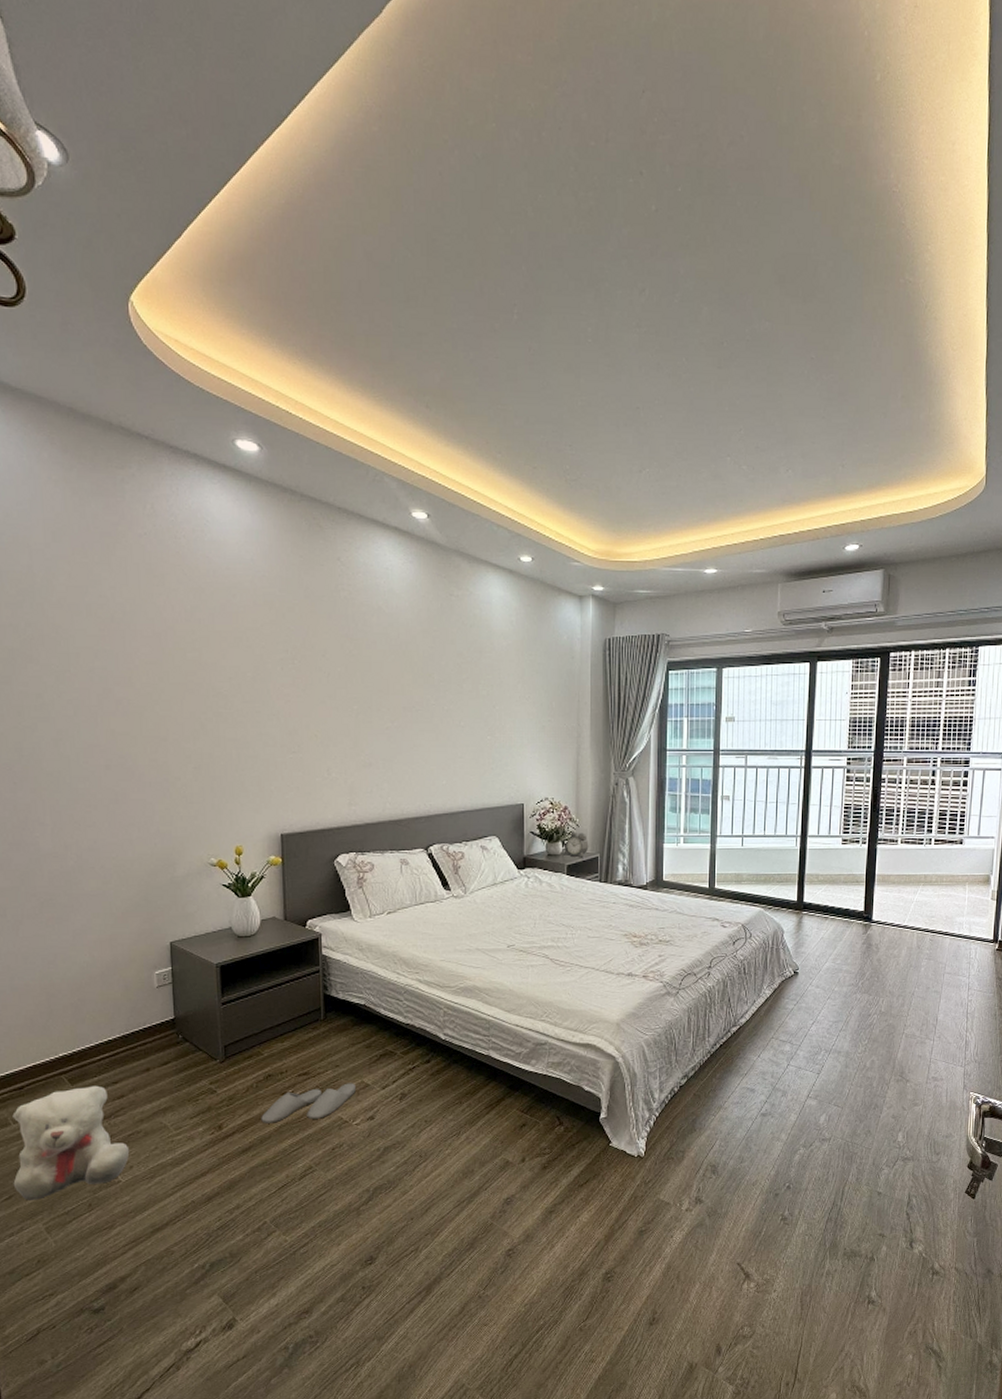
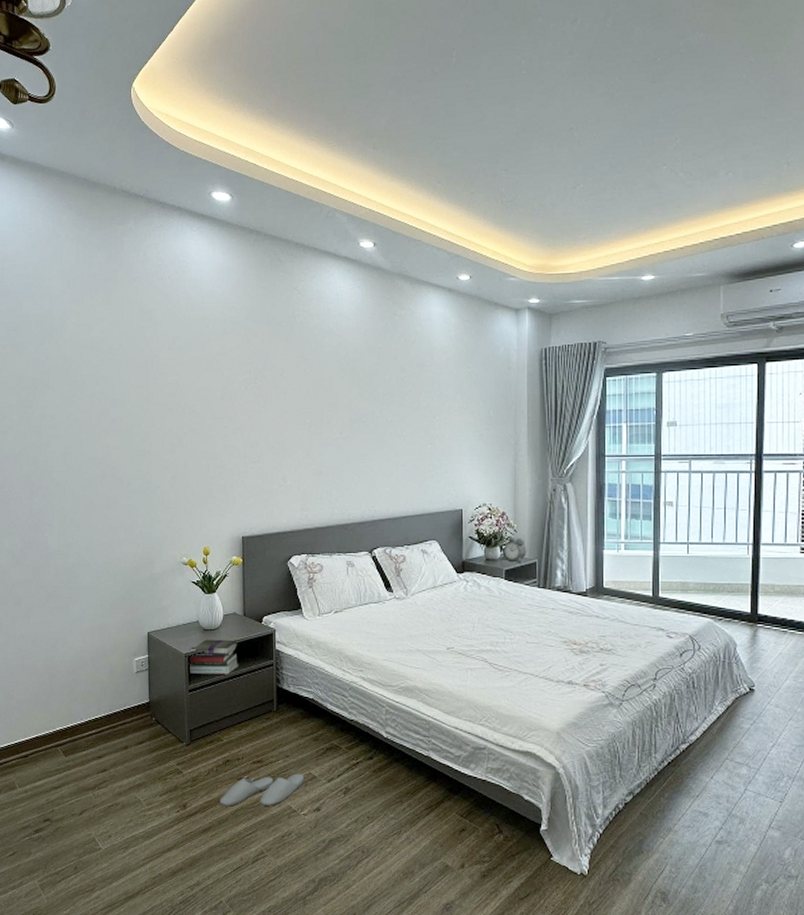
teddy bear: present [12,1085,130,1200] -> none [17,758,109,858]
books: none [219,946,279,986] -> present [187,639,238,676]

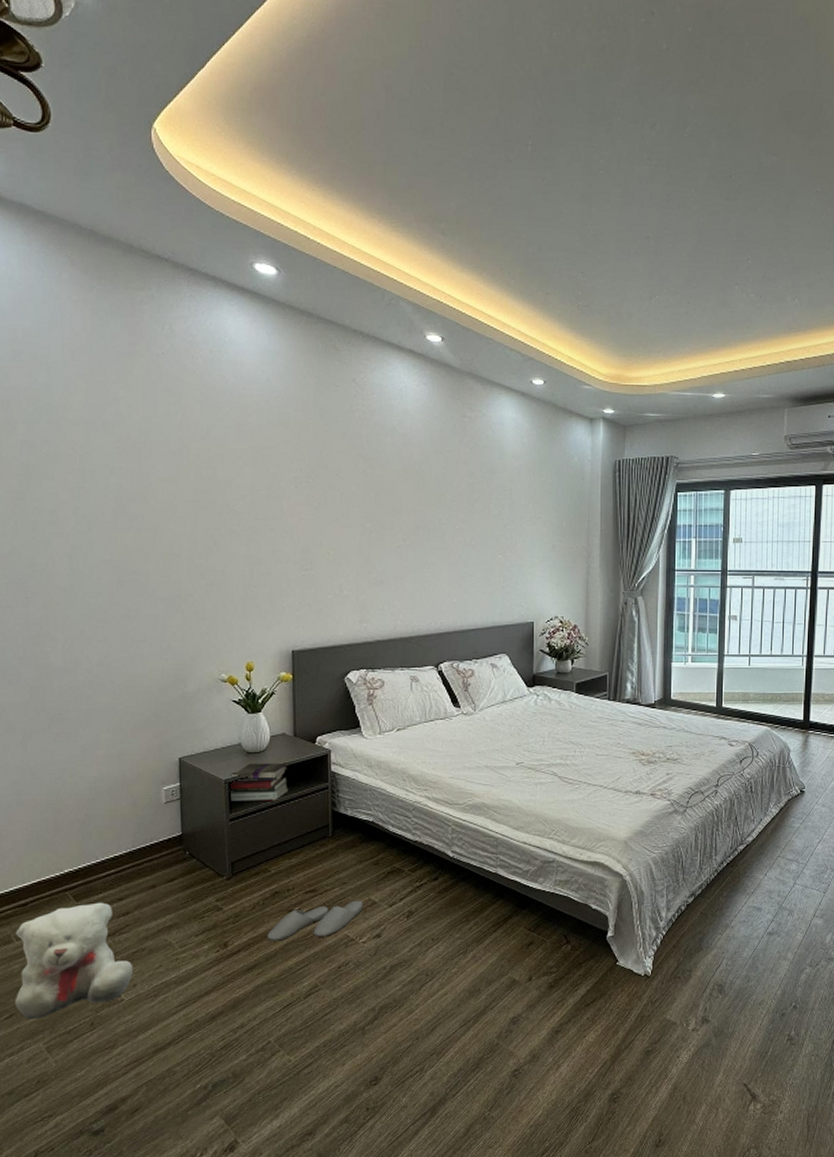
teddy bear: none [17,758,109,858] -> present [14,902,134,1019]
alarm clock: present [501,537,527,564] -> none [573,650,598,677]

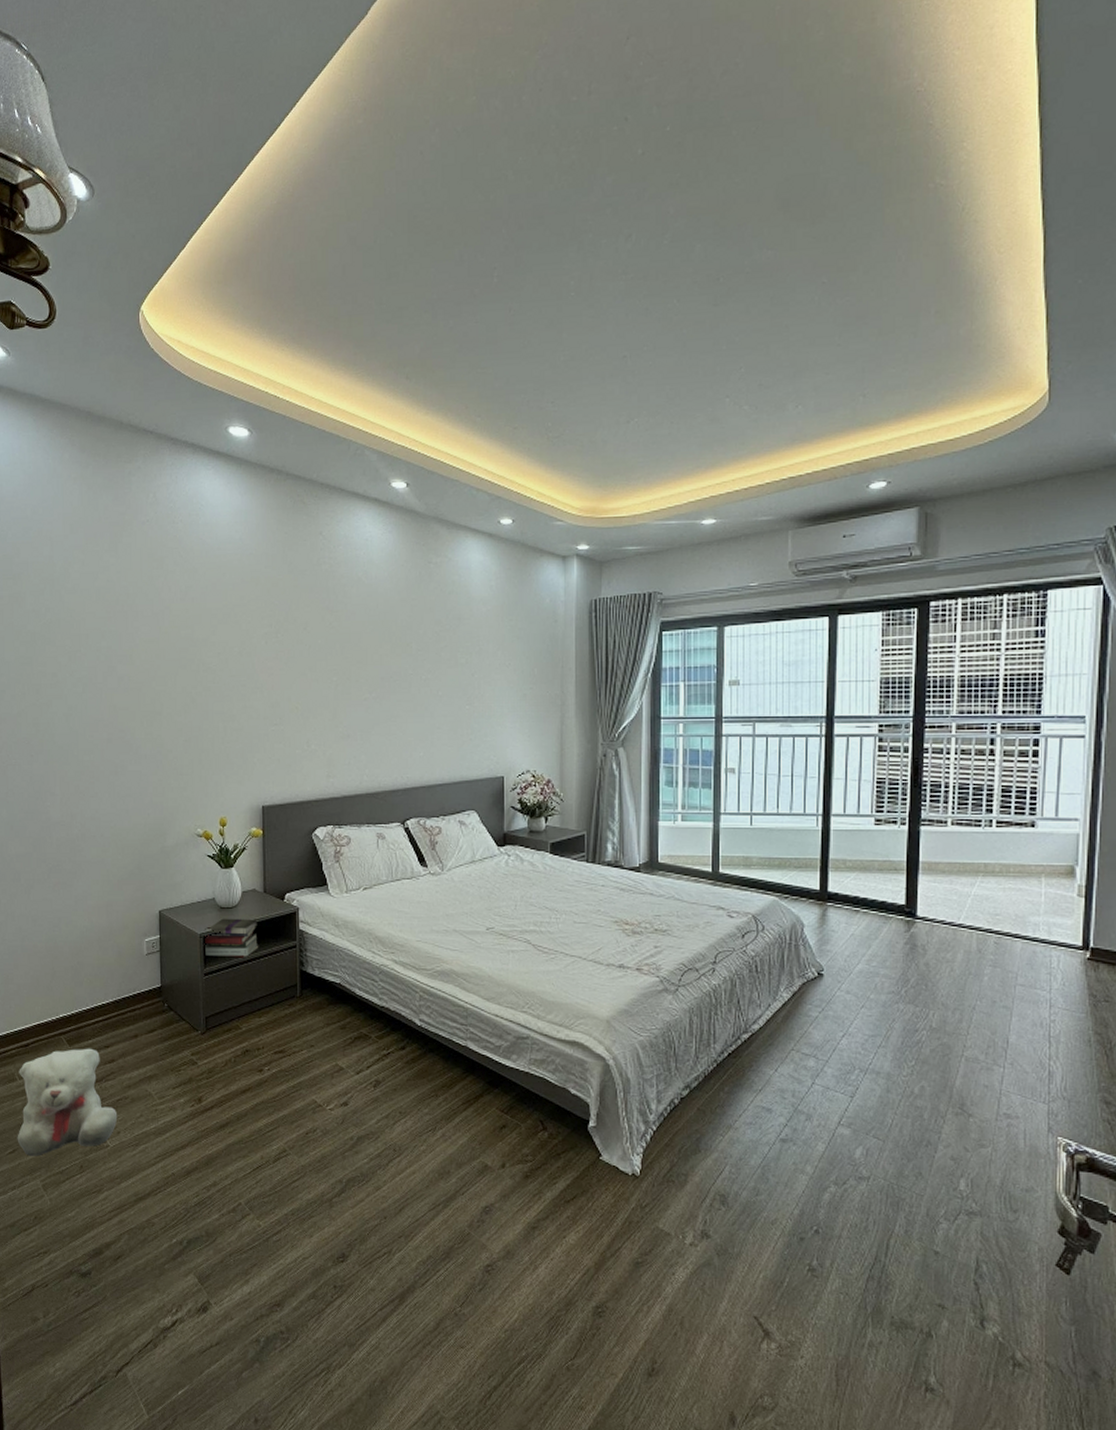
slippers: present [267,900,363,941] -> none [238,1064,330,1101]

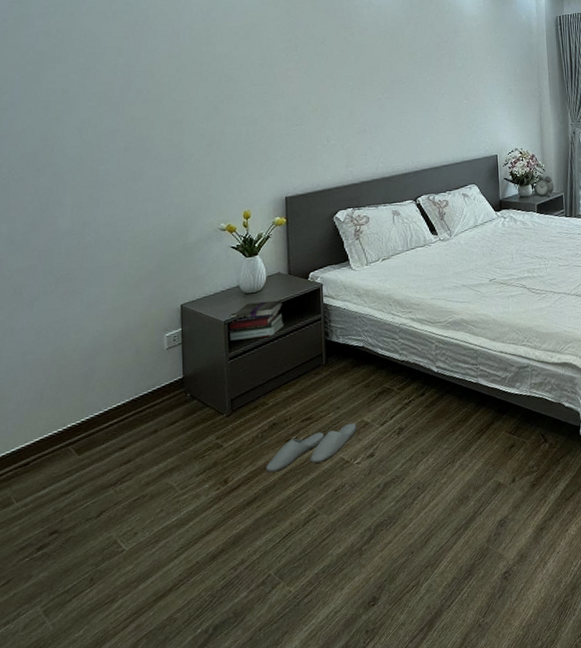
teddy bear: present [17,1048,118,1156] -> none [12,453,135,583]
slippers: none [238,1064,330,1101] -> present [266,422,356,473]
alarm clock: none [547,806,575,837] -> present [533,175,555,198]

